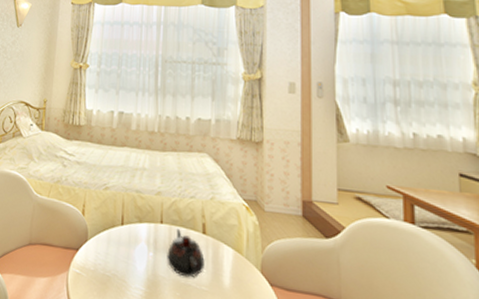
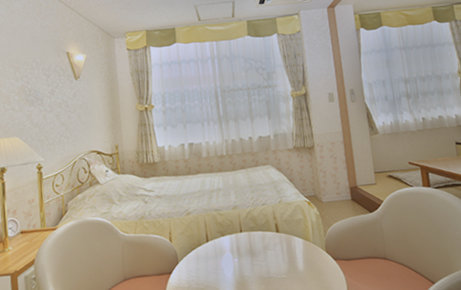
teapot: present [167,229,205,278] -> none [249,233,282,272]

